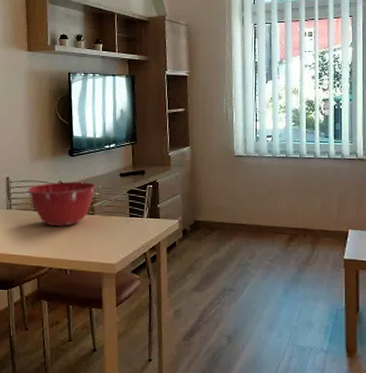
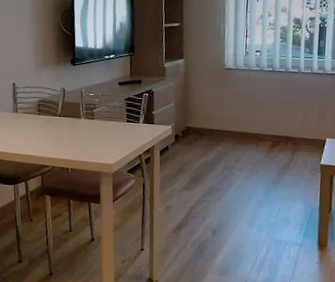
mixing bowl: present [27,181,96,226] -> none [32,88,96,129]

